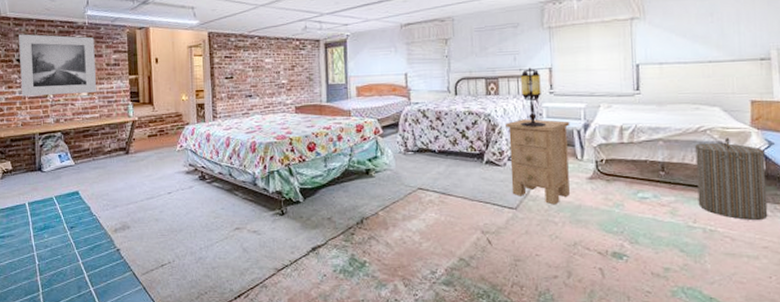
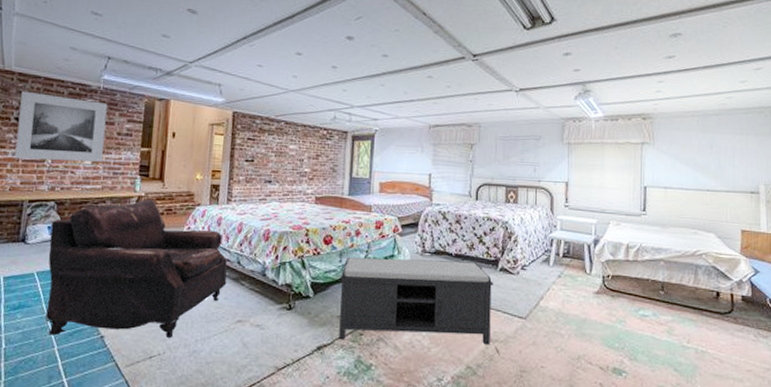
leather: none [61,122,222,251] -> present [44,199,227,338]
bench: none [326,157,481,241] -> present [339,256,493,345]
nightstand: present [506,119,570,205] -> none [522,229,582,317]
table lamp: present [521,67,547,127] -> none [536,179,560,238]
laundry hamper: present [695,138,768,220] -> none [692,263,752,344]

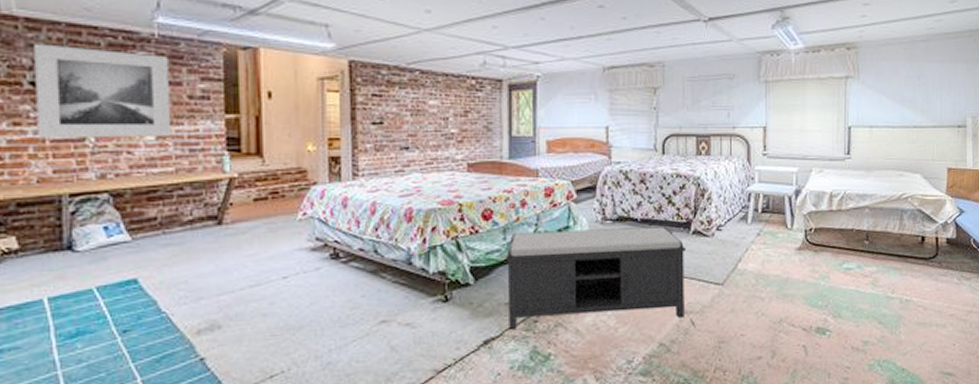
leather: present [44,199,227,338] -> none [109,180,363,365]

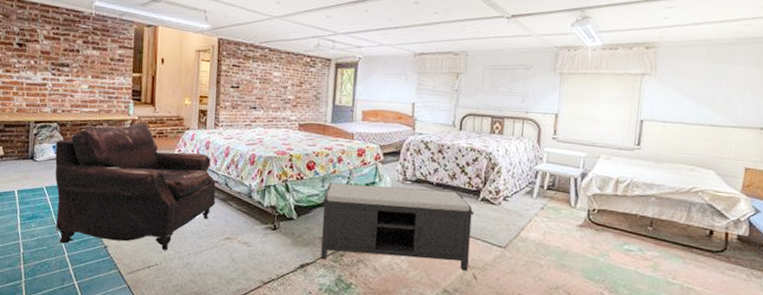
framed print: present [34,43,172,139] -> none [19,17,100,86]
leather: none [109,180,363,365] -> present [55,122,216,250]

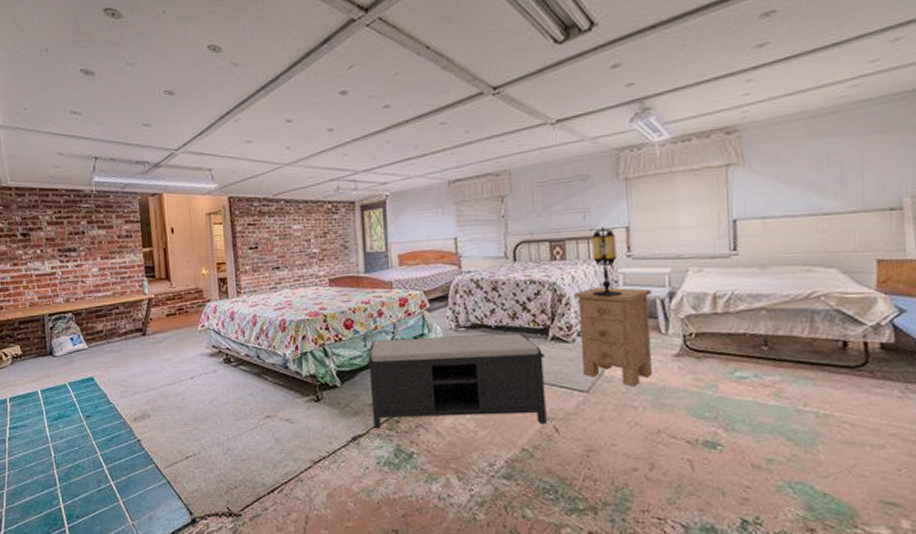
leather: present [55,122,216,250] -> none [73,300,250,442]
nightstand: none [503,161,569,248] -> present [574,287,652,387]
table lamp: none [520,111,546,171] -> present [592,226,624,297]

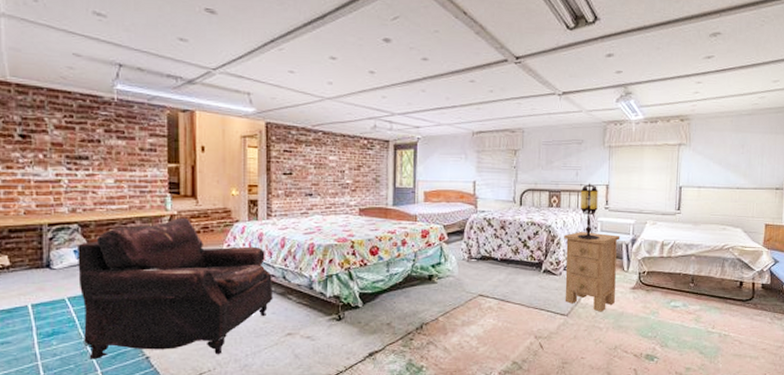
leather: none [73,300,250,442] -> present [78,217,273,360]
bench: present [366,333,547,429] -> none [388,266,537,346]

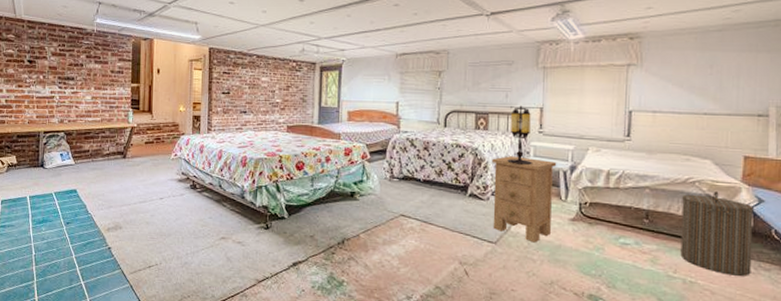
leather: present [78,217,273,360] -> none [62,129,211,251]
laundry hamper: none [717,255,771,326] -> present [680,191,754,276]

